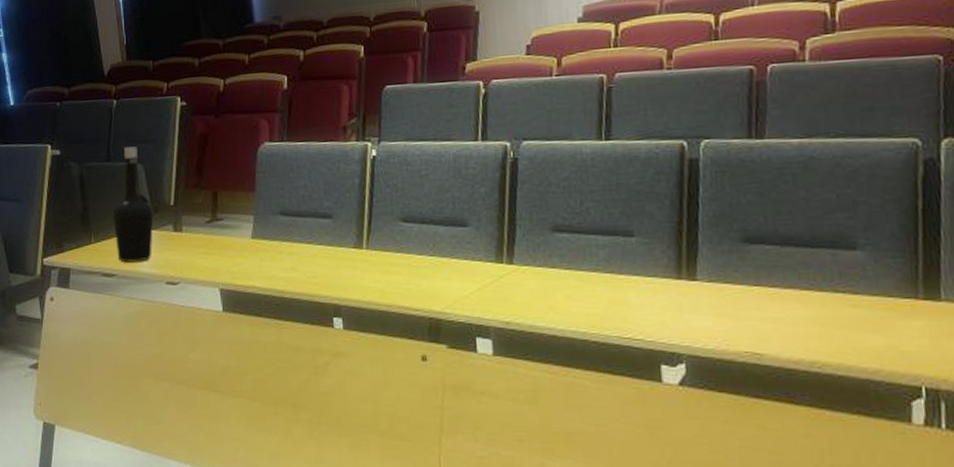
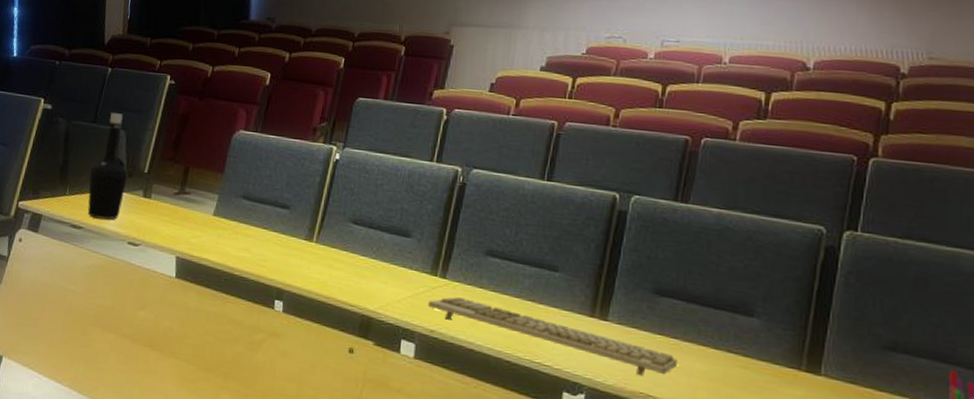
keyboard: none [499,282,781,334] -> present [428,297,677,377]

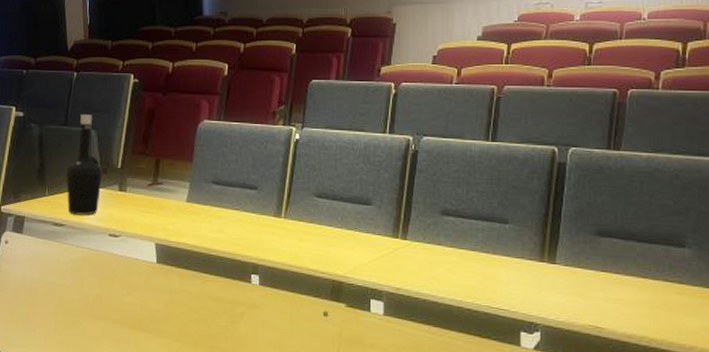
keyboard: present [428,297,677,377] -> none [393,256,620,311]

